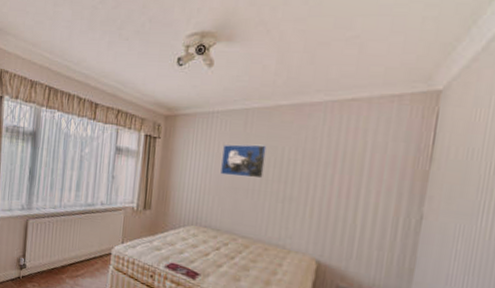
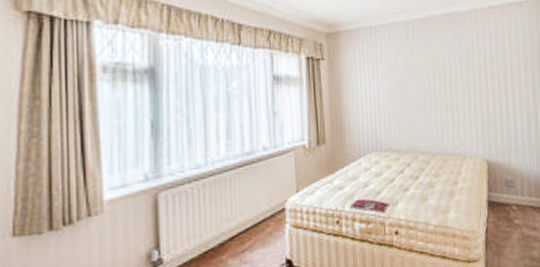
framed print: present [220,144,267,179] -> none [391,56,431,92]

